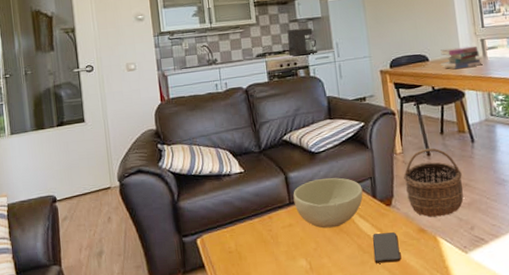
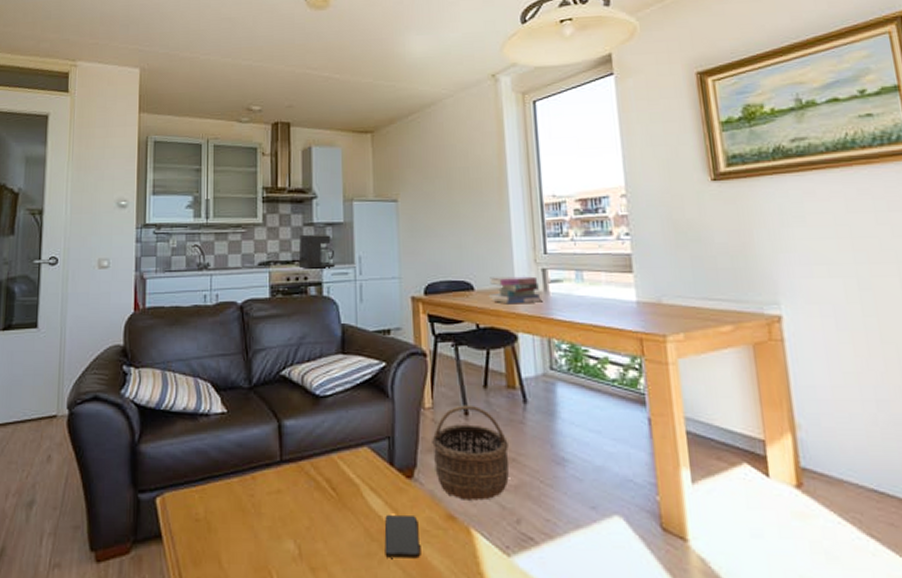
bowl: present [293,177,363,229] -> none [286,432,377,501]

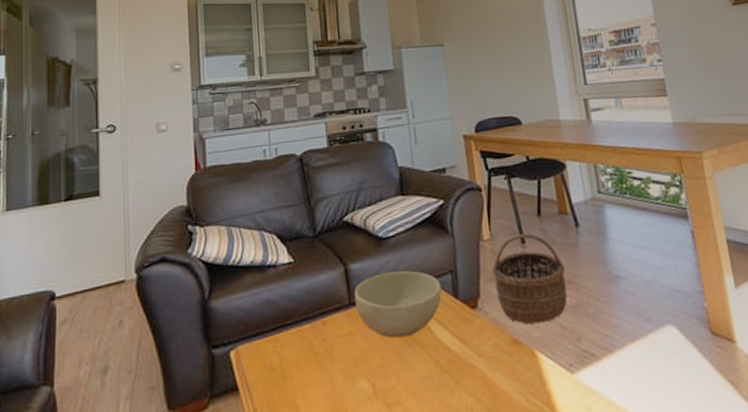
bowl: none [286,432,377,501] -> present [354,271,442,338]
coffee maker: present [298,234,336,269] -> none [352,82,389,117]
phone: present [384,515,420,559] -> none [453,344,489,387]
books: present [488,275,541,305] -> none [535,106,585,136]

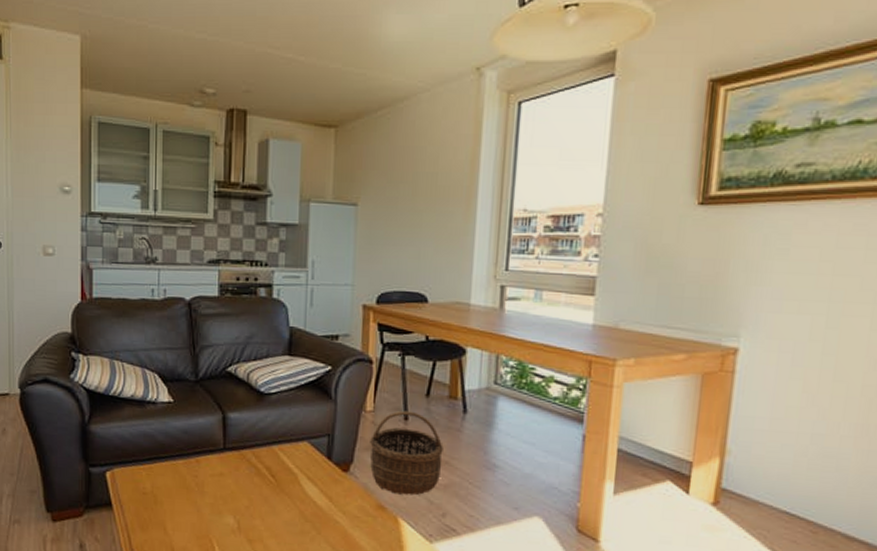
bowl: present [354,271,442,338] -> none [229,426,316,487]

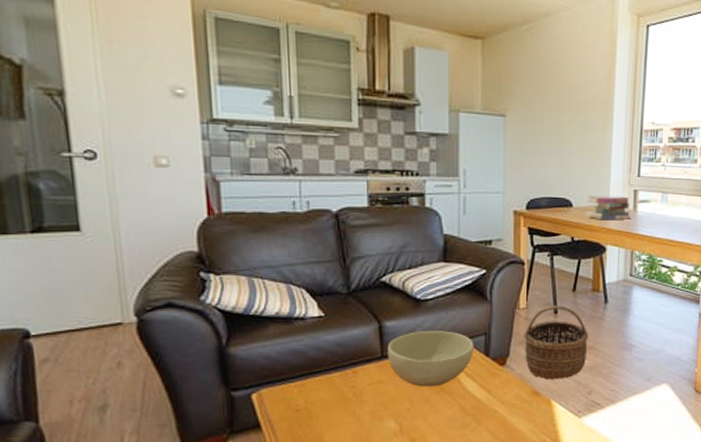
bowl: none [229,426,316,487] -> present [387,331,474,387]
books: none [441,290,496,319] -> present [584,195,630,221]

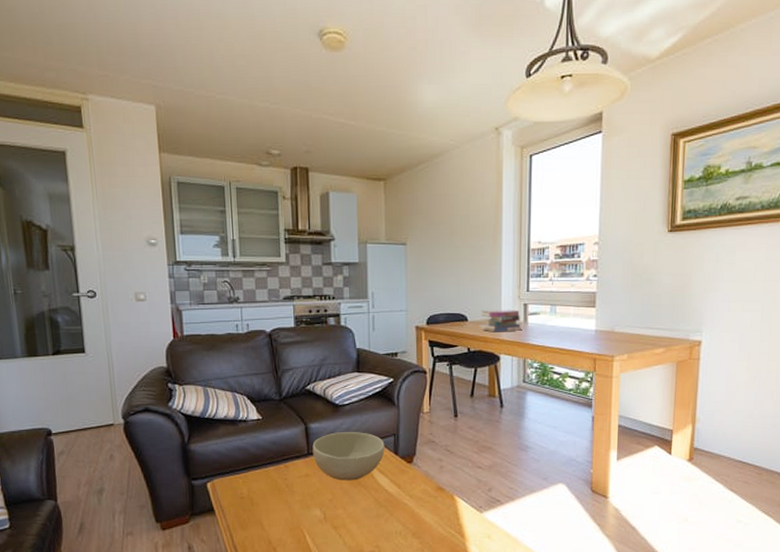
wicker basket: present [523,305,588,380] -> none [427,409,486,477]

